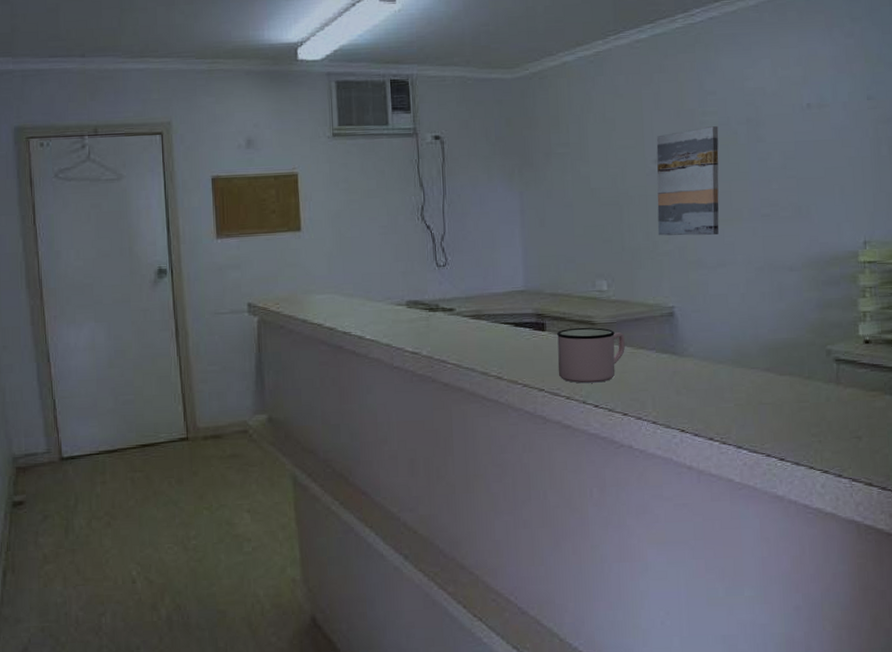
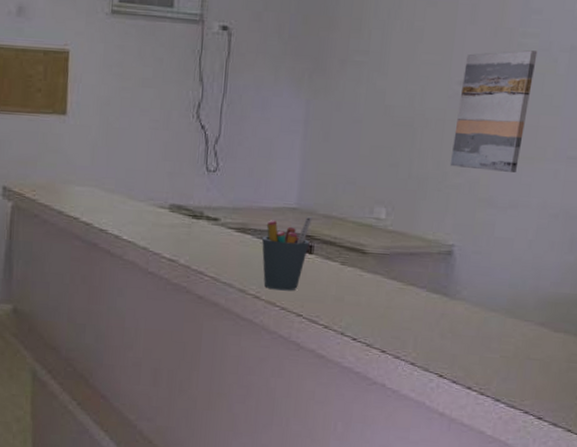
pen holder: none [496,296,541,369] -> present [261,216,312,291]
mug: present [557,327,626,384] -> none [319,255,397,316]

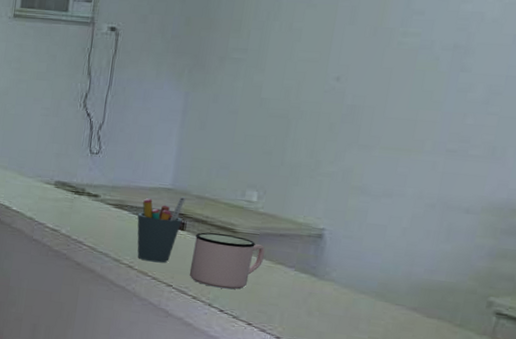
mug: none [319,255,397,316] -> present [189,232,266,290]
wall art: present [449,50,538,172] -> none [323,48,419,163]

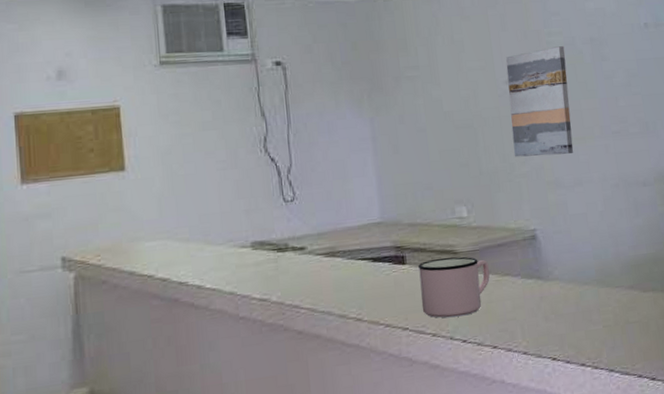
pen holder: present [137,196,186,263] -> none [352,227,401,309]
wall art: none [323,48,419,163] -> present [506,46,574,157]

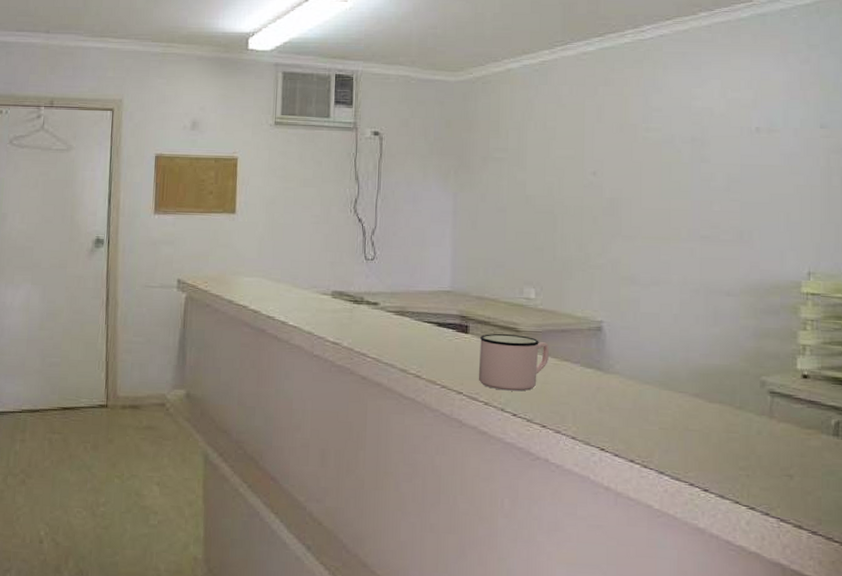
wall art: present [506,46,574,157] -> none [591,143,662,252]

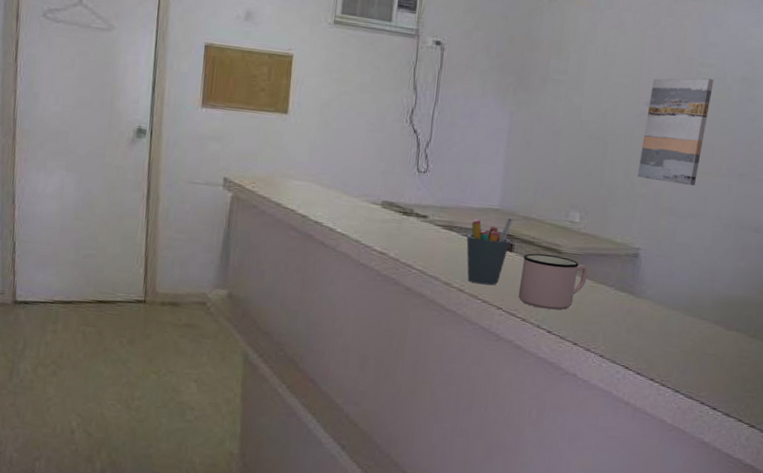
pen holder: none [419,298,466,370] -> present [466,217,513,286]
wall art: none [591,143,662,252] -> present [637,78,714,185]

